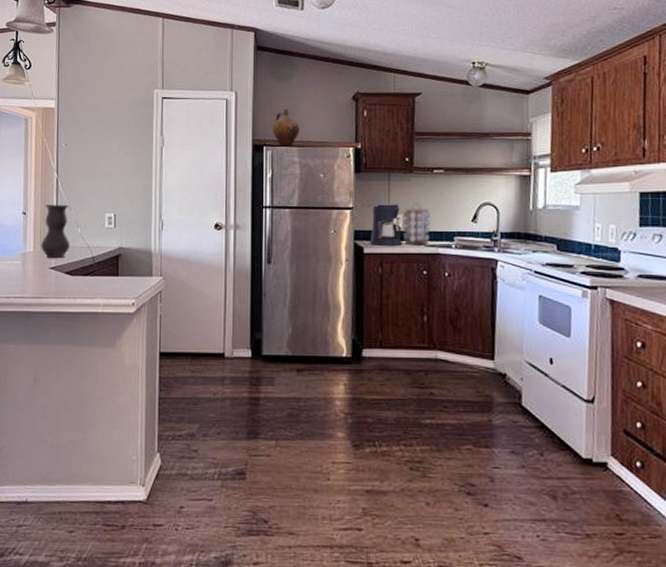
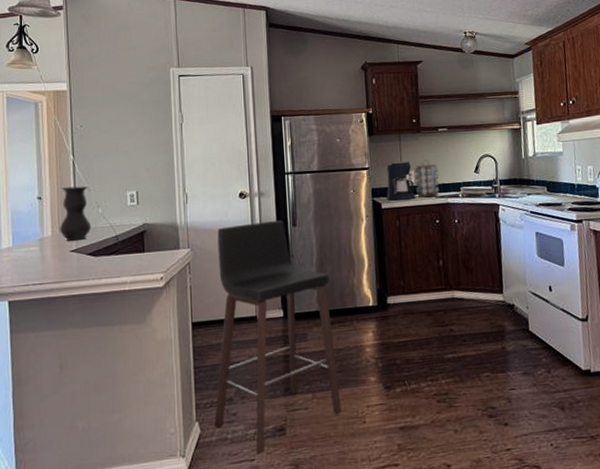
bar stool: none [175,256,305,494] -> present [214,220,342,453]
ceramic jug: present [273,109,300,147] -> none [289,81,315,116]

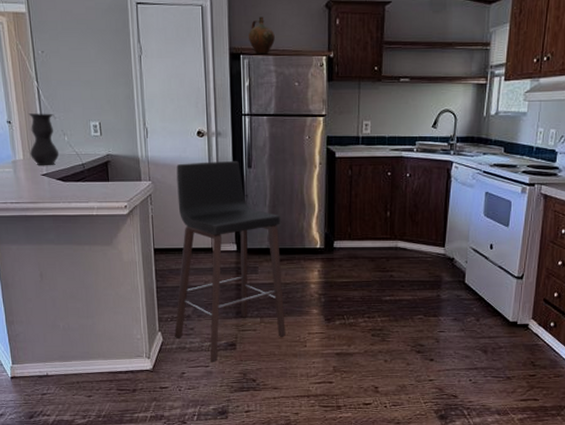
ceramic jug: none [289,81,315,116] -> present [249,16,275,55]
coffee maker: present [386,161,416,201] -> none [341,110,370,151]
spice rack: present [414,159,440,198] -> none [370,109,395,149]

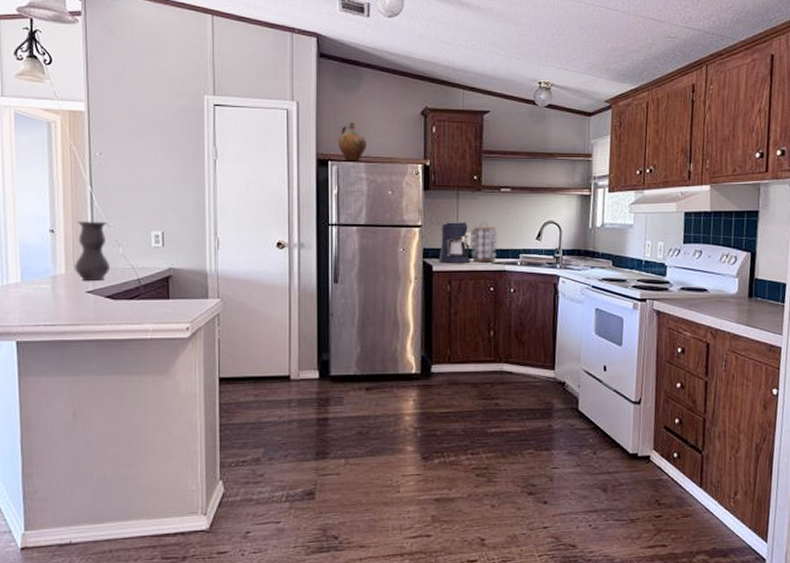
bar stool: present [174,161,286,361] -> none [239,276,375,516]
coffee maker: none [341,110,370,151] -> present [439,221,471,264]
spice rack: none [370,109,395,149] -> present [470,220,497,263]

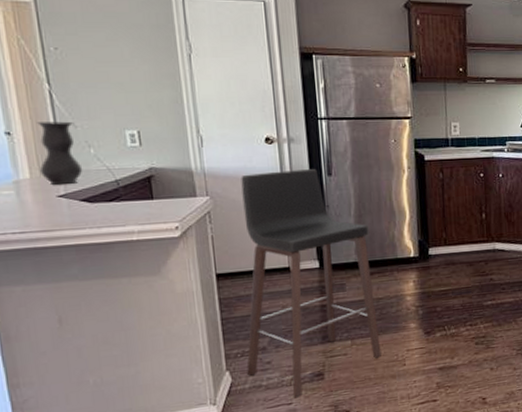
bar stool: none [239,276,375,516] -> present [241,169,381,397]
ceramic jug: present [338,122,367,162] -> none [321,15,351,55]
coffee maker: present [439,221,471,264] -> none [430,111,461,153]
spice rack: present [470,220,497,263] -> none [460,111,485,151]

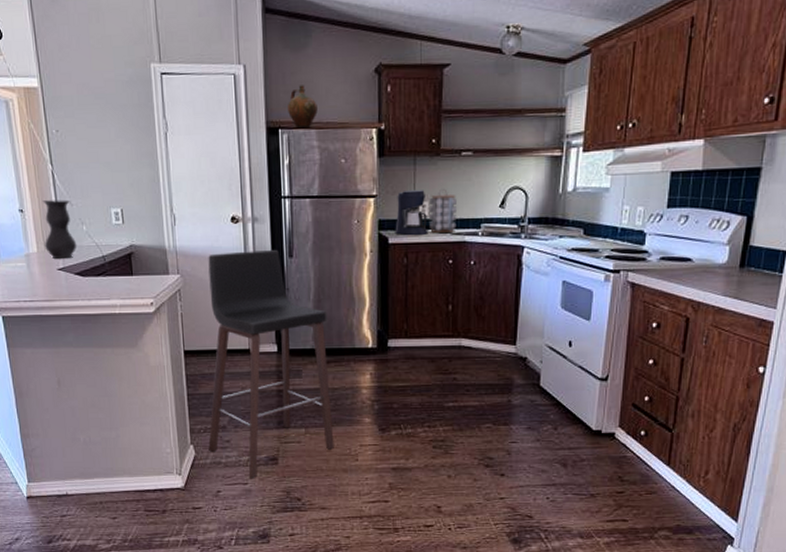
ceramic jug: none [321,15,351,55] -> present [288,85,318,129]
coffee maker: none [430,111,461,153] -> present [395,189,428,236]
spice rack: none [460,111,485,151] -> present [428,188,457,234]

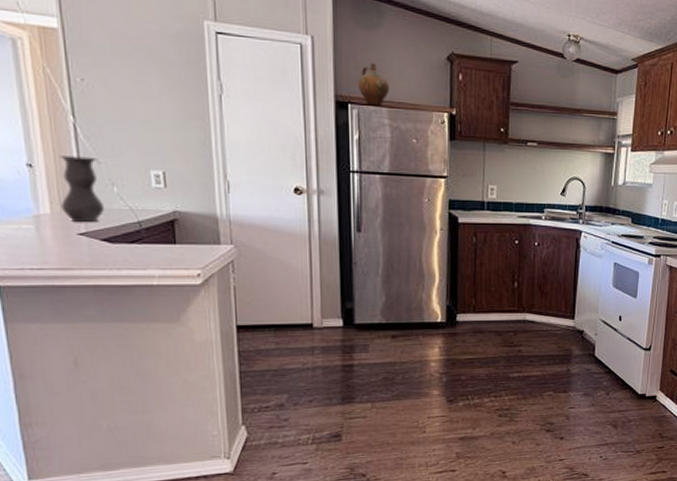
bar stool: present [208,250,334,478] -> none [263,223,401,457]
coffee maker: present [395,189,428,236] -> none [465,173,496,217]
spice rack: present [428,188,457,234] -> none [496,174,522,216]

